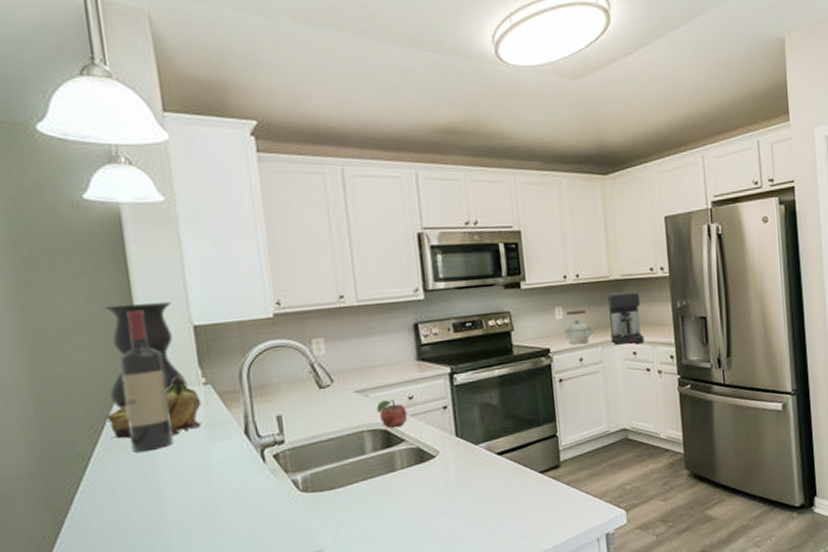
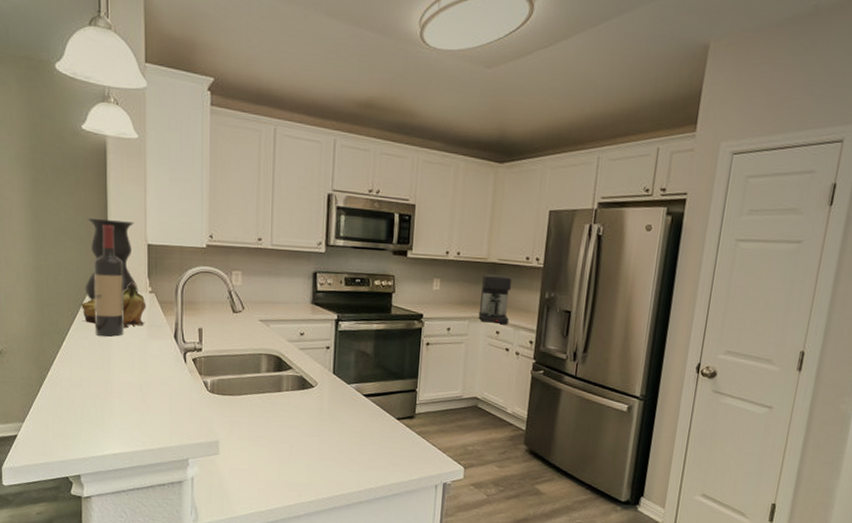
fruit: present [377,399,408,429] -> none [274,332,297,357]
kettle: present [562,309,596,345] -> none [437,283,467,316]

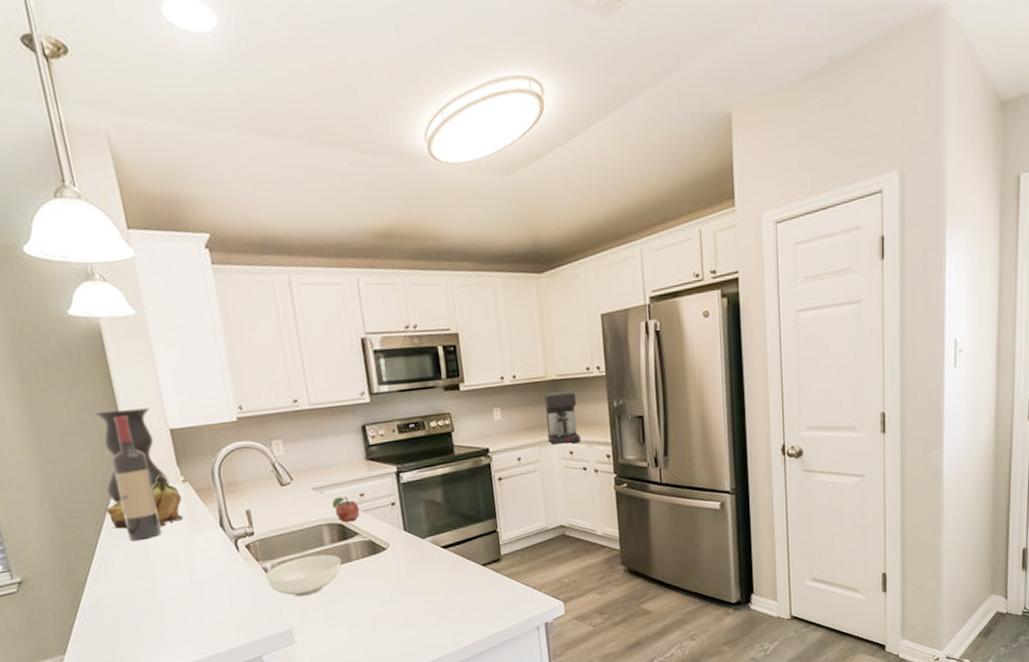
bowl: none [203,379,273,414] -> present [264,554,342,596]
fruit: none [274,332,297,357] -> present [332,496,360,523]

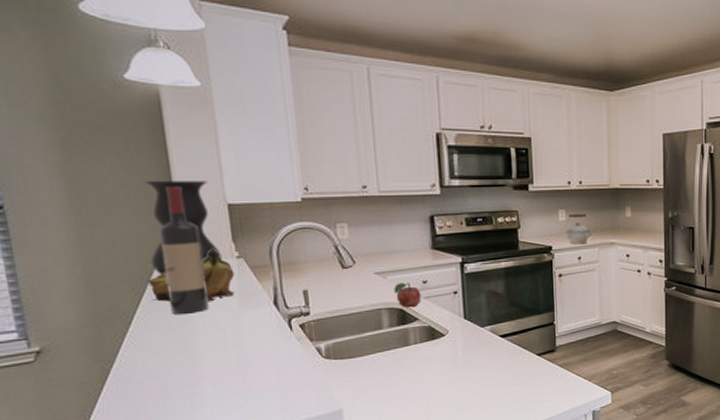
bowl: present [264,554,342,596] -> none [317,337,399,378]
kettle: none [500,409,534,445] -> present [564,213,595,245]
coffee maker: present [544,391,580,445] -> none [607,200,637,248]

